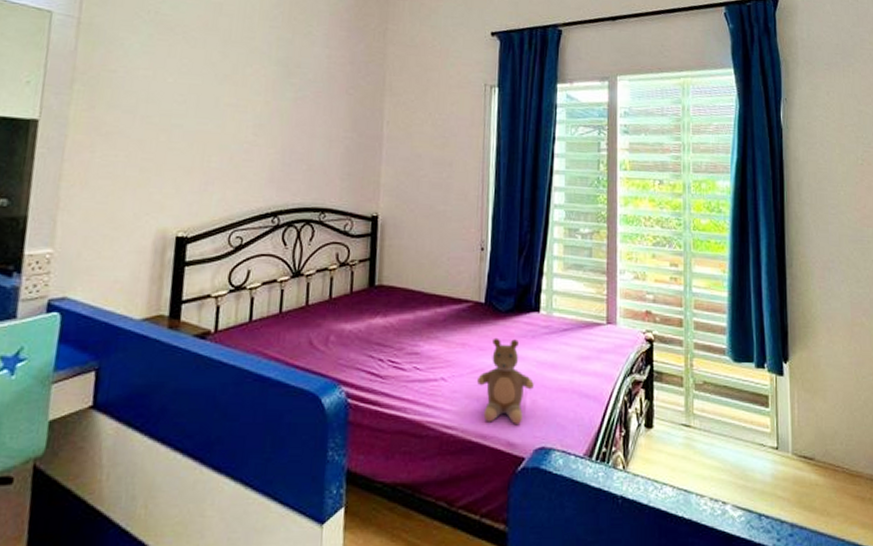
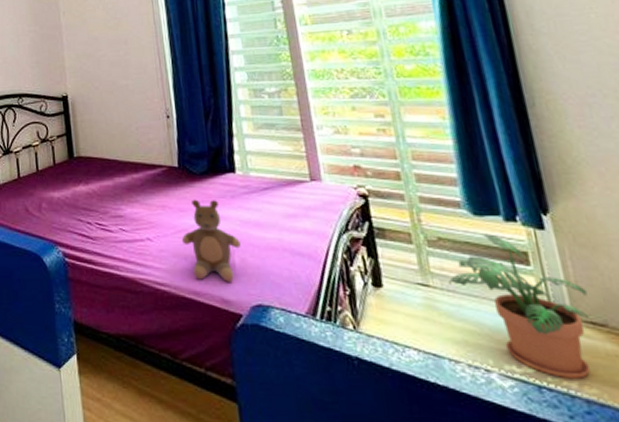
potted plant: none [705,378,804,506] -> present [448,233,591,379]

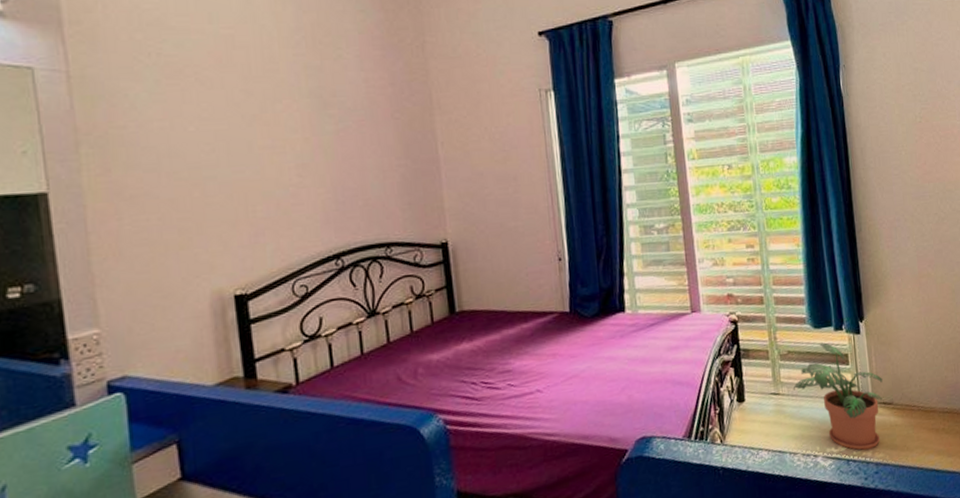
teddy bear: present [181,199,241,282] -> none [571,341,628,424]

